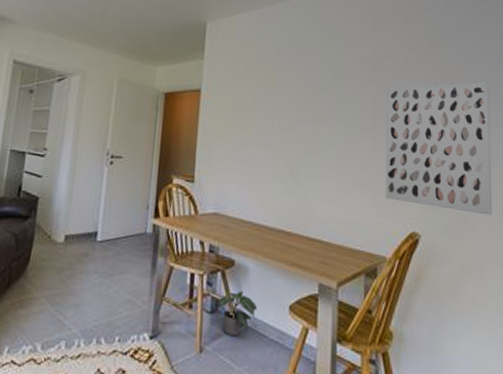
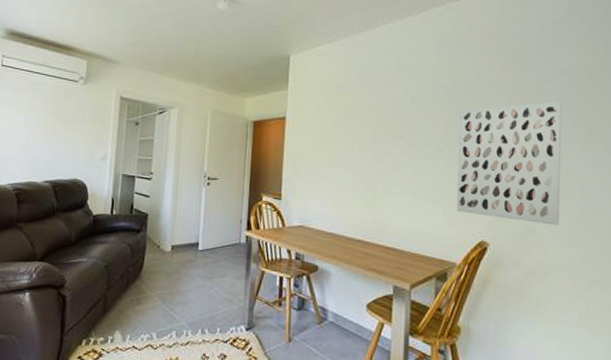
potted plant: present [219,291,258,337] -> none [305,292,339,330]

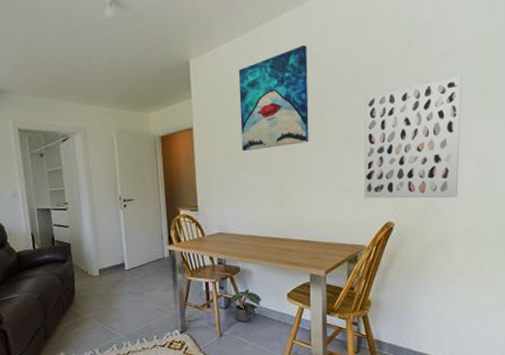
potted plant: none [305,292,339,330] -> present [231,289,262,323]
wall art: none [332,55,405,147] -> present [238,45,309,152]

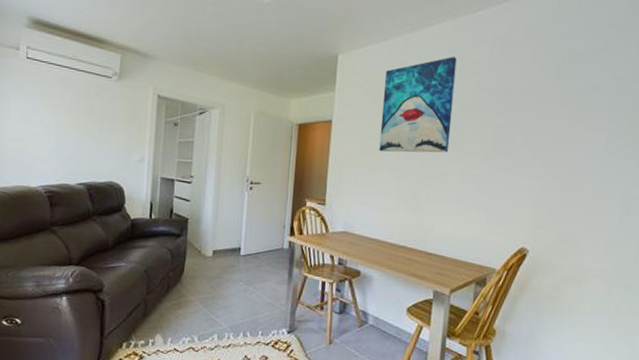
potted plant: present [231,289,262,323] -> none [346,296,380,332]
wall art: present [364,75,462,199] -> none [499,109,611,233]

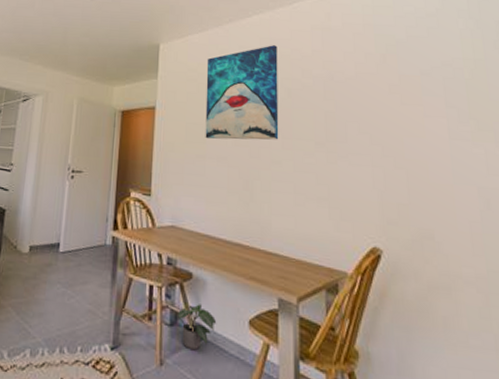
potted plant: none [346,296,380,332] -> present [178,304,217,351]

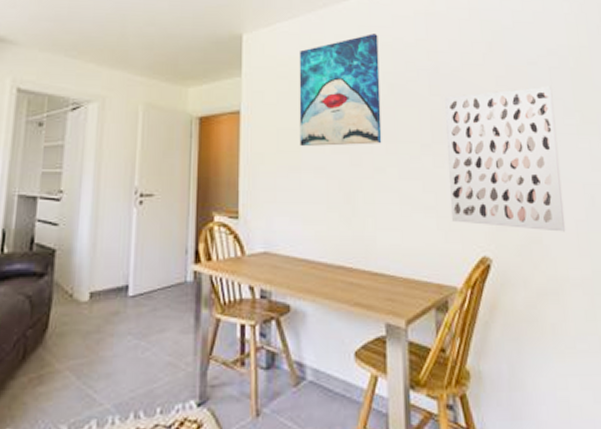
potted plant: present [178,304,217,351] -> none [275,340,320,395]
wall art: none [339,94,459,231] -> present [445,86,566,232]

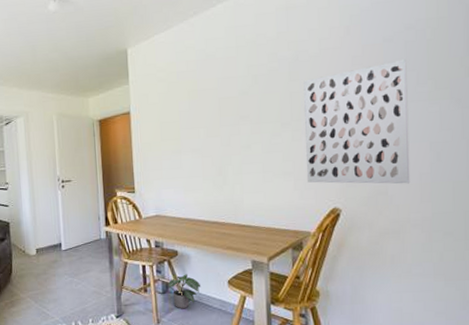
potted plant: none [275,340,320,395] -> present [168,274,201,309]
wall art: present [299,33,382,147] -> none [174,33,247,135]

